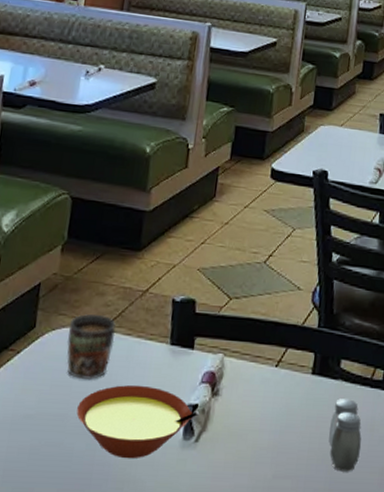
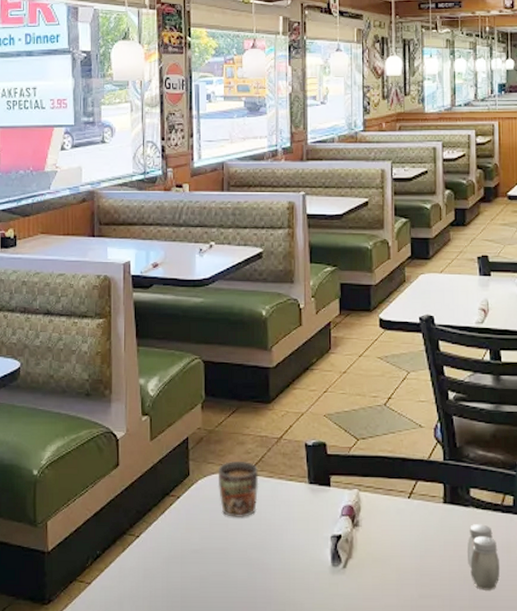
soup bowl: present [77,384,200,459] -> none [235,520,344,585]

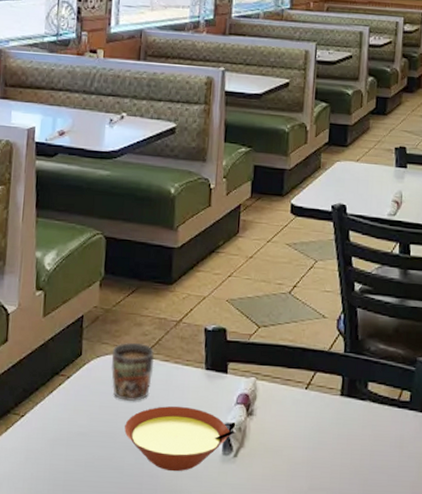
soup bowl: none [235,520,344,585] -> present [124,405,237,472]
salt and pepper shaker: present [466,524,501,590] -> none [359,418,392,485]

